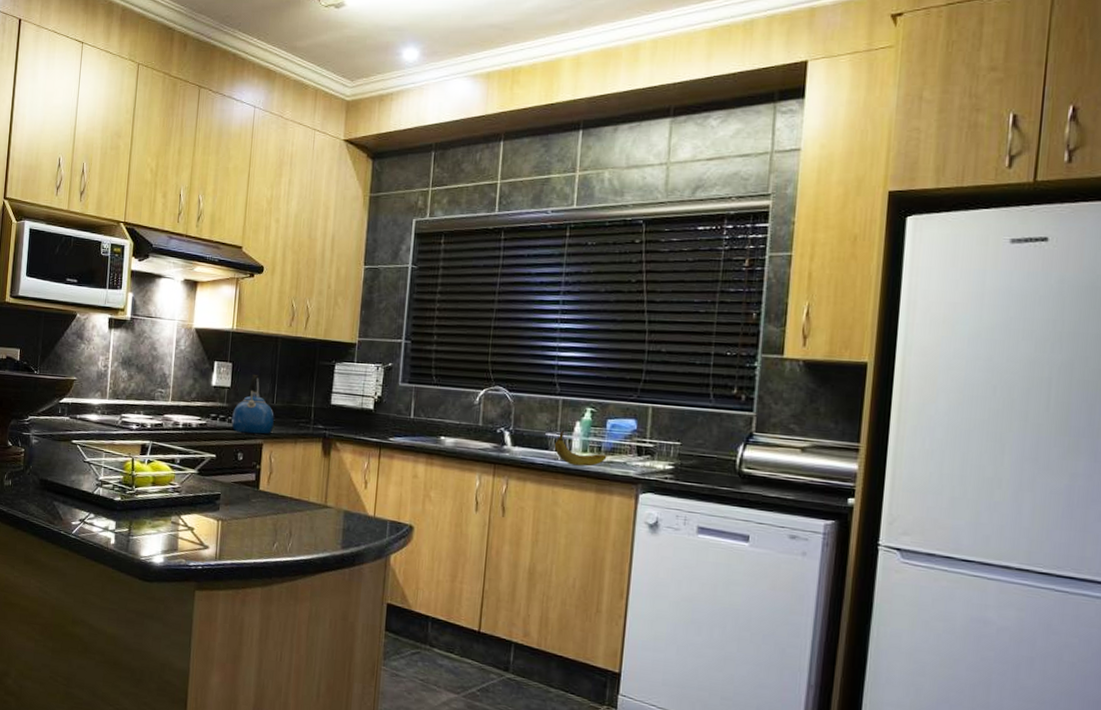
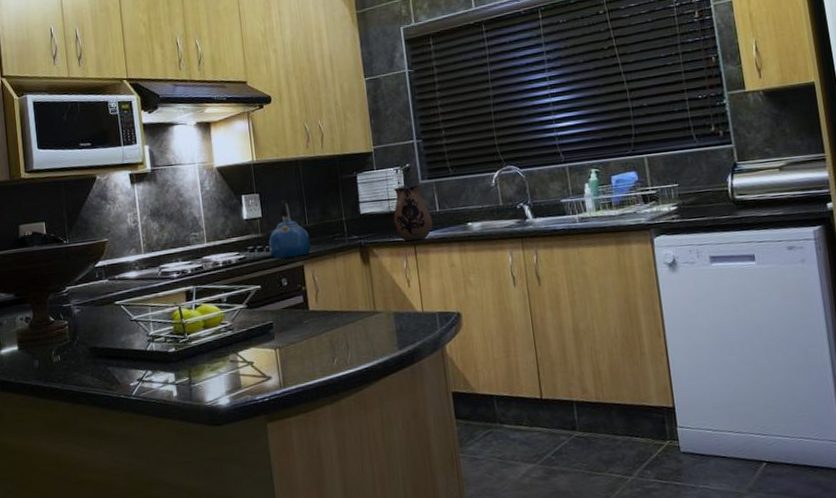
ceramic pitcher: none [362,385,405,444] -> present [393,184,433,242]
fruit: present [554,430,607,467] -> none [570,194,619,225]

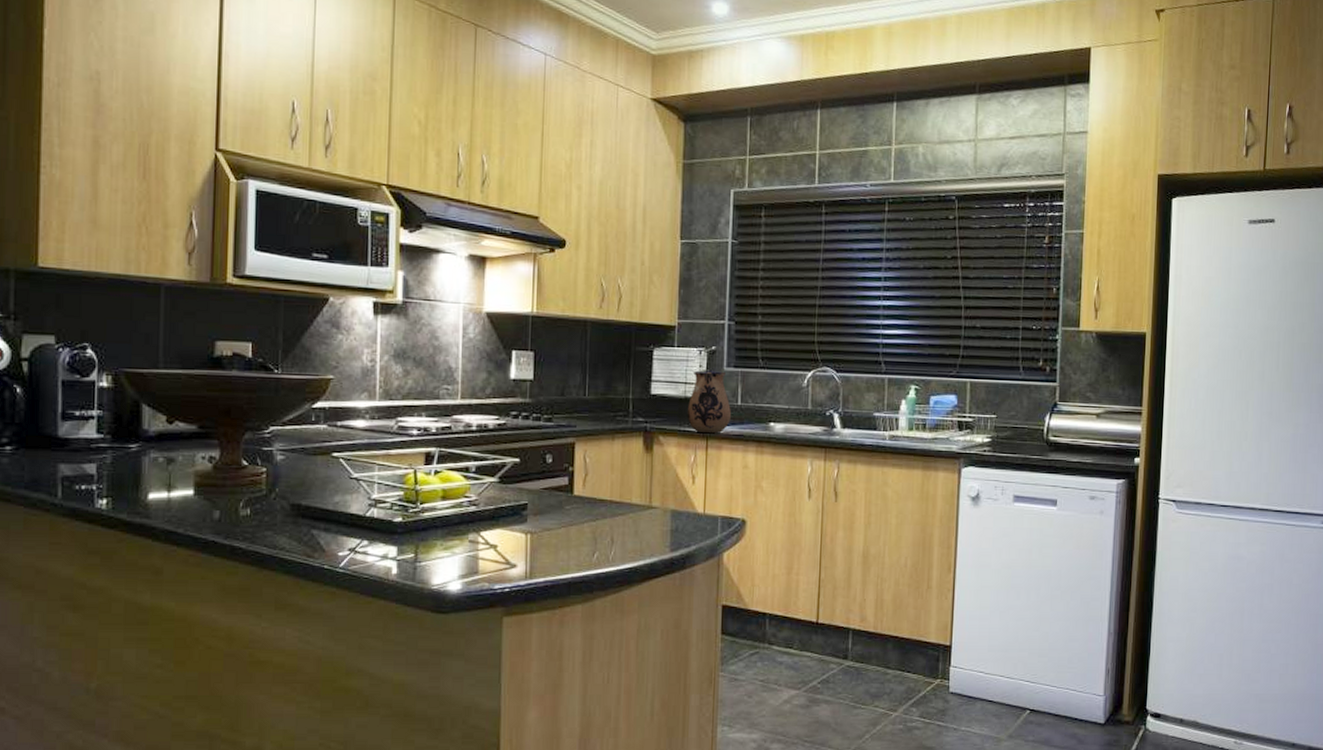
kettle: present [268,199,311,259] -> none [536,363,587,432]

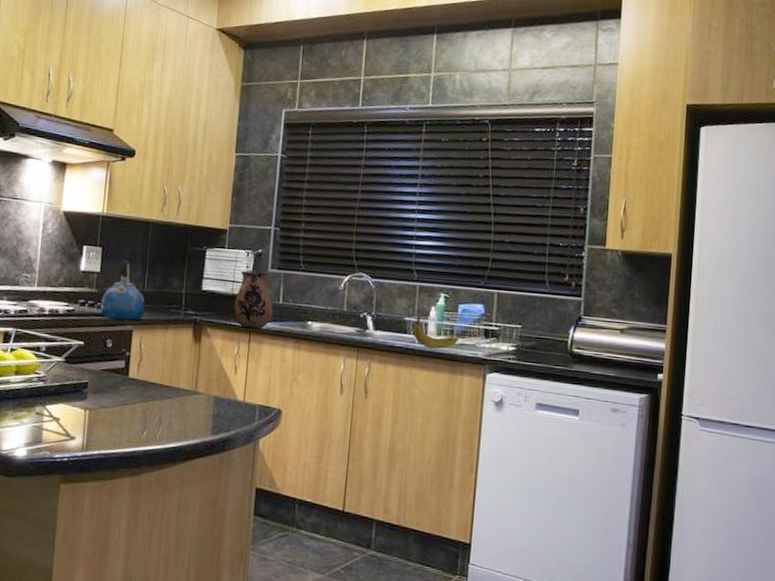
kettle: none [536,363,587,432] -> present [100,259,145,321]
fruit: none [882,409,931,444] -> present [412,314,459,349]

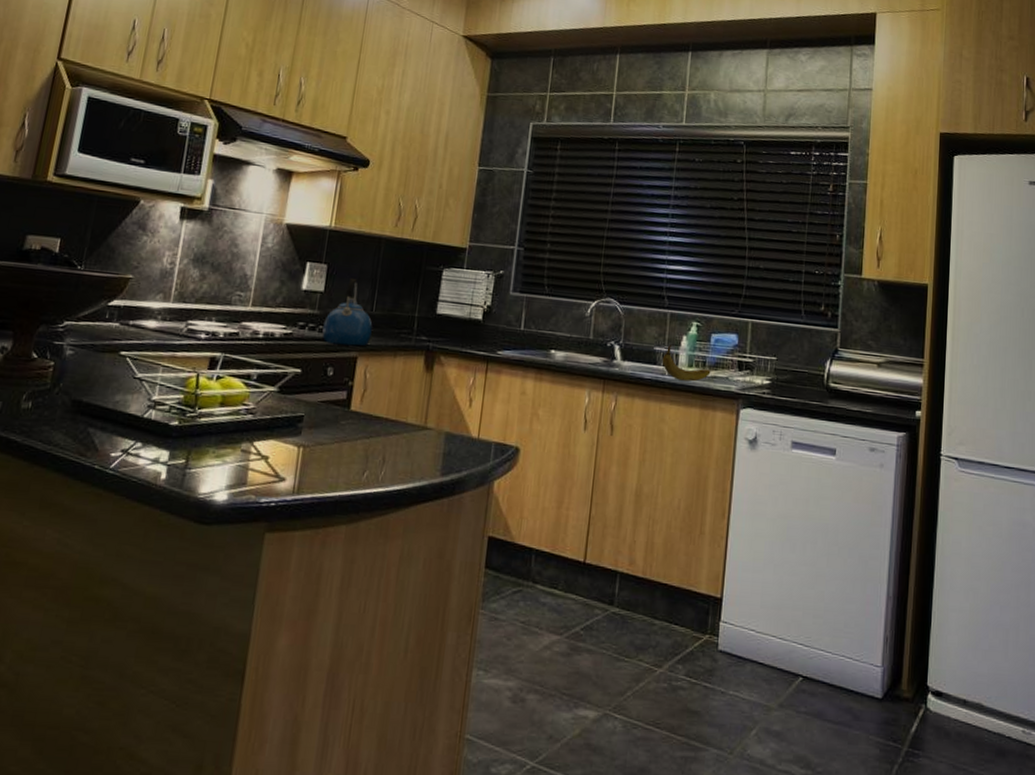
ceramic pitcher: present [233,270,274,329] -> none [469,293,514,358]

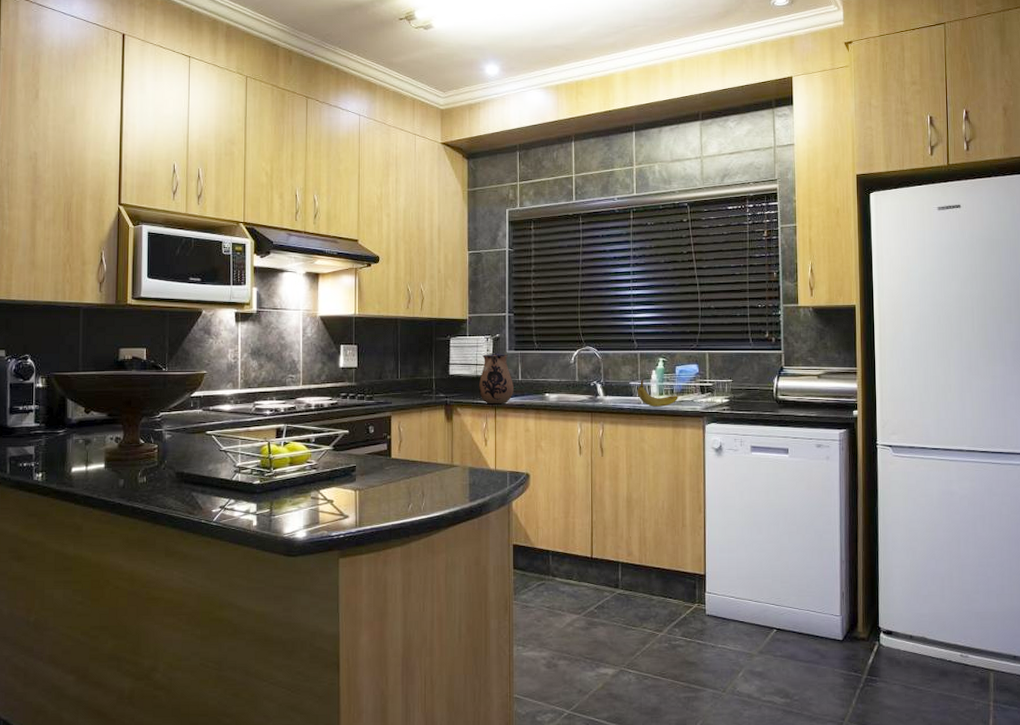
kettle: present [322,277,373,347] -> none [361,353,400,408]
ceramic pitcher: none [469,293,514,358] -> present [478,354,515,405]

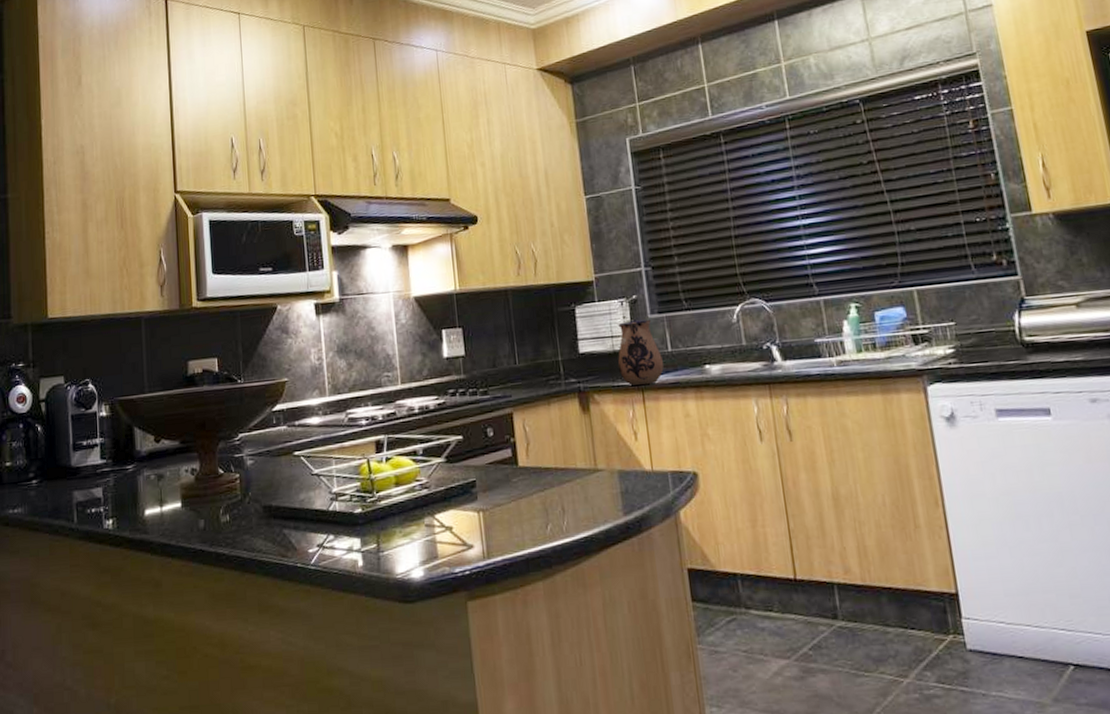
fruit: present [637,378,678,407] -> none [826,332,884,369]

